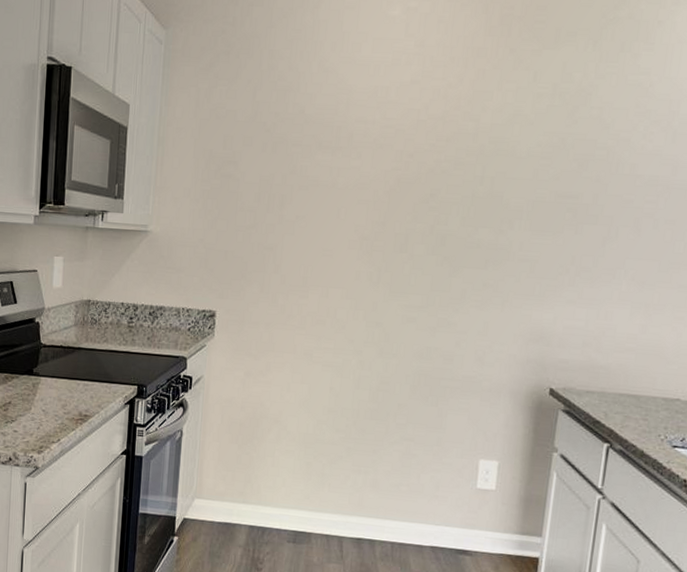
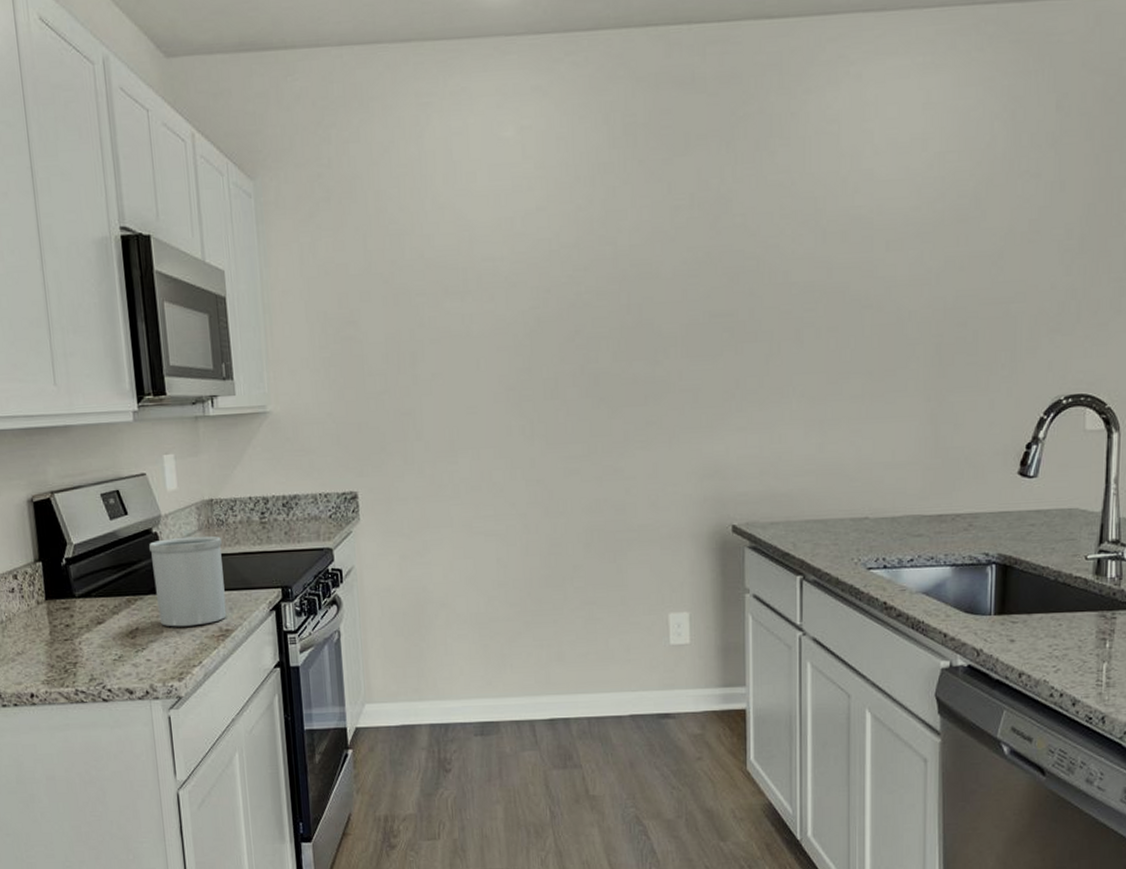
utensil holder: none [30,329,93,408] -> present [149,536,227,627]

